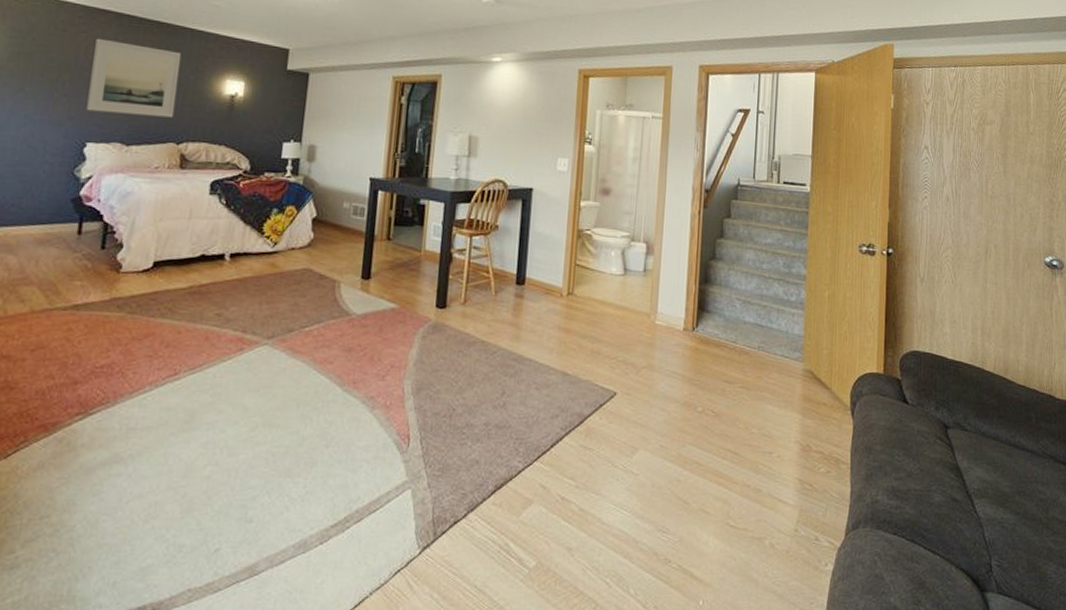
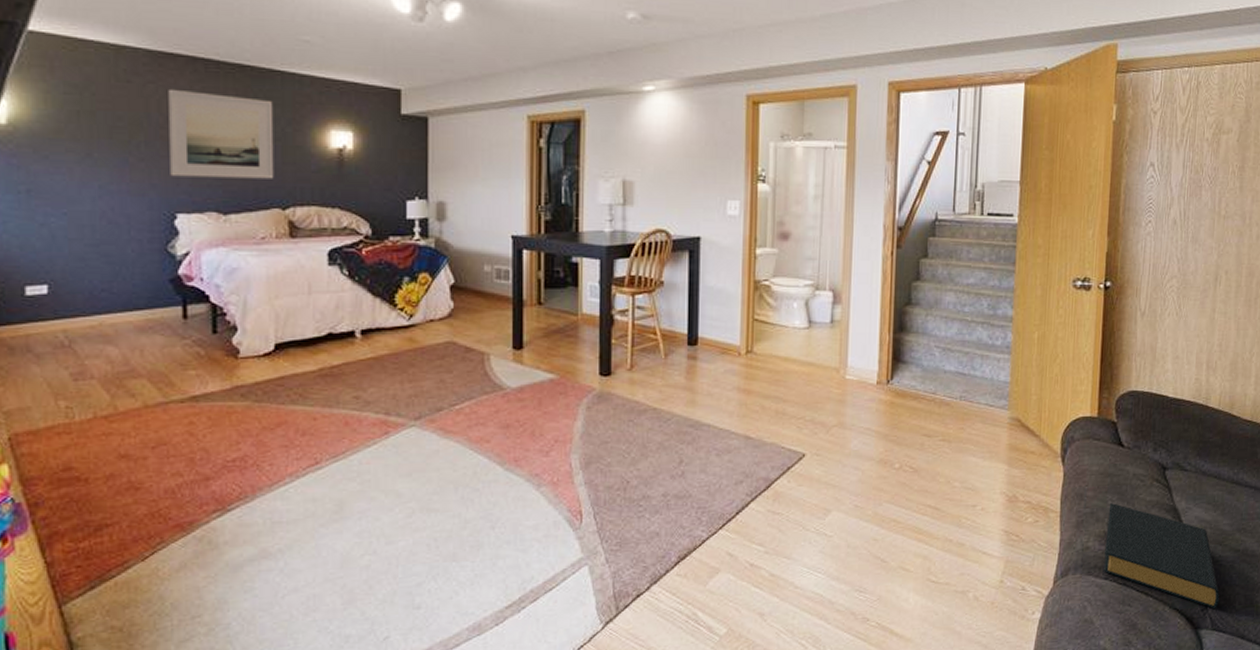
hardback book: none [892,458,1003,571] -> present [1104,503,1220,609]

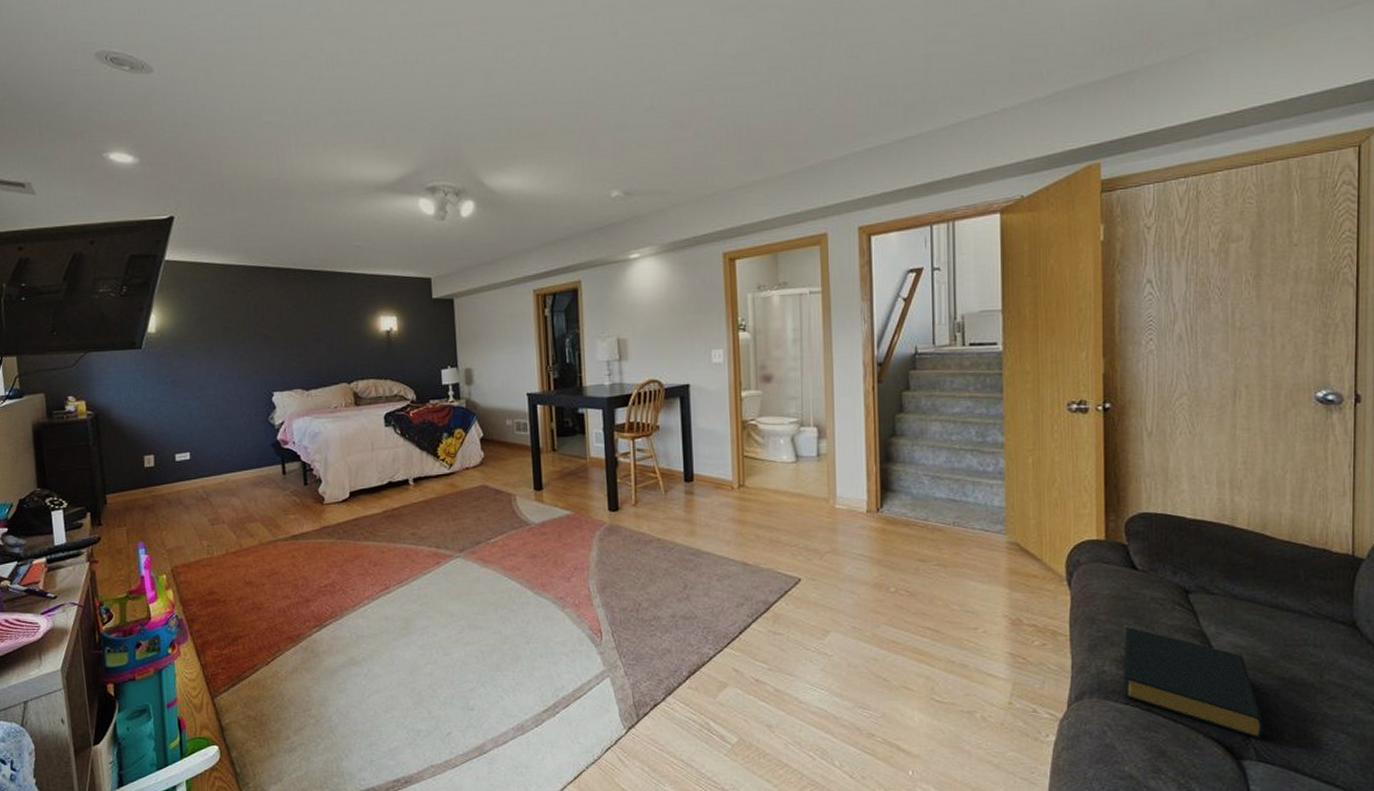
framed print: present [168,88,274,179] -> none [261,294,341,363]

